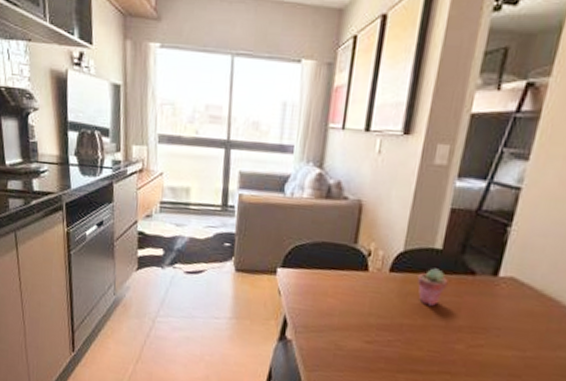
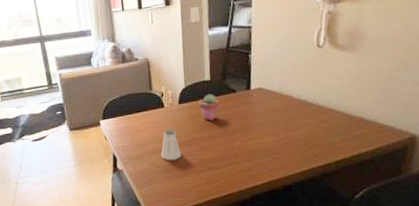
saltshaker: none [348,301,377,347] -> present [161,128,181,161]

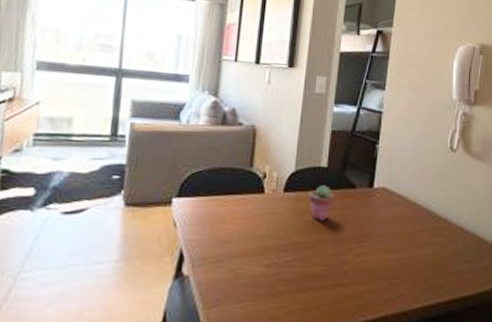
saltshaker: present [161,128,181,161] -> none [248,223,275,271]

